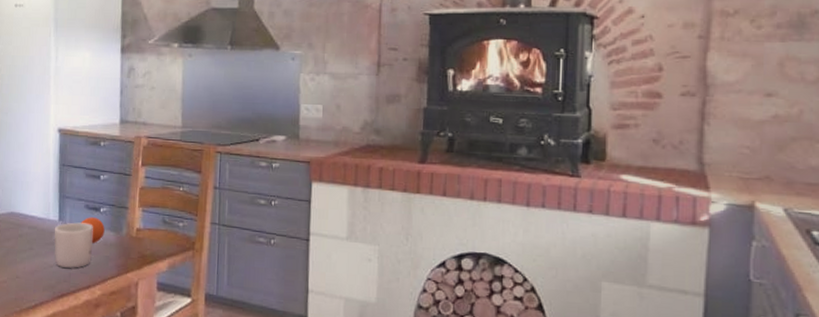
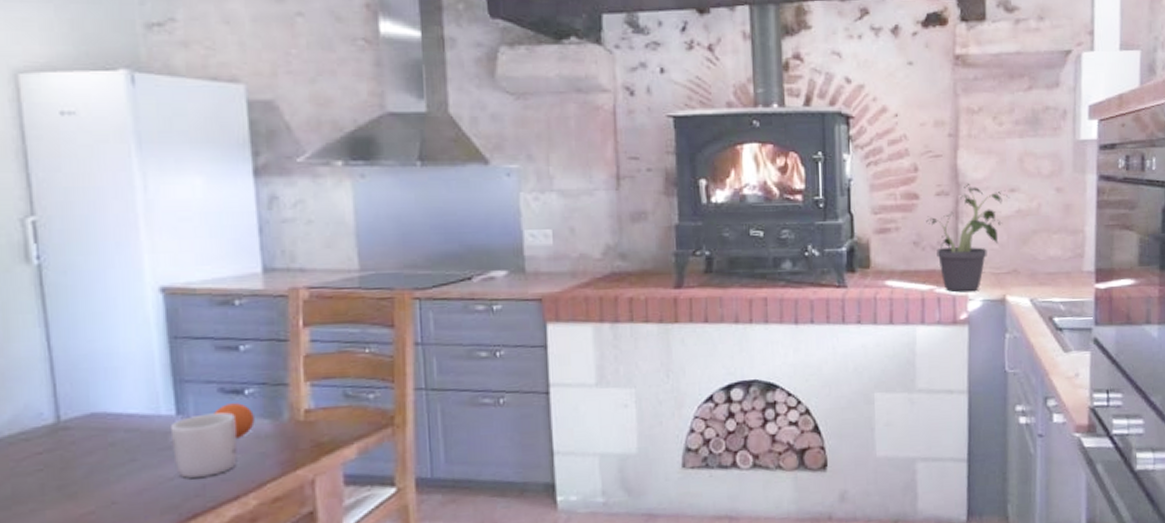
potted plant: none [668,85,766,195] -> present [926,183,1010,292]

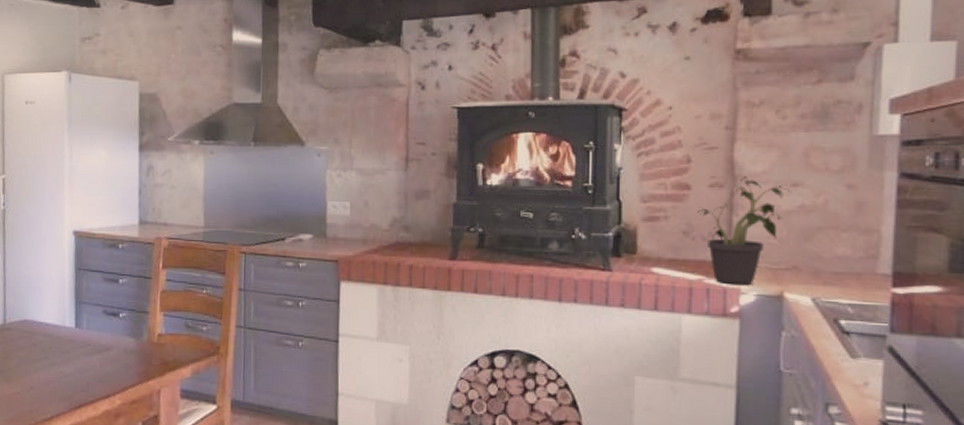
mug: present [169,412,237,478] -> none [70,329,112,377]
mandarin orange: present [214,403,255,439] -> none [99,323,124,351]

